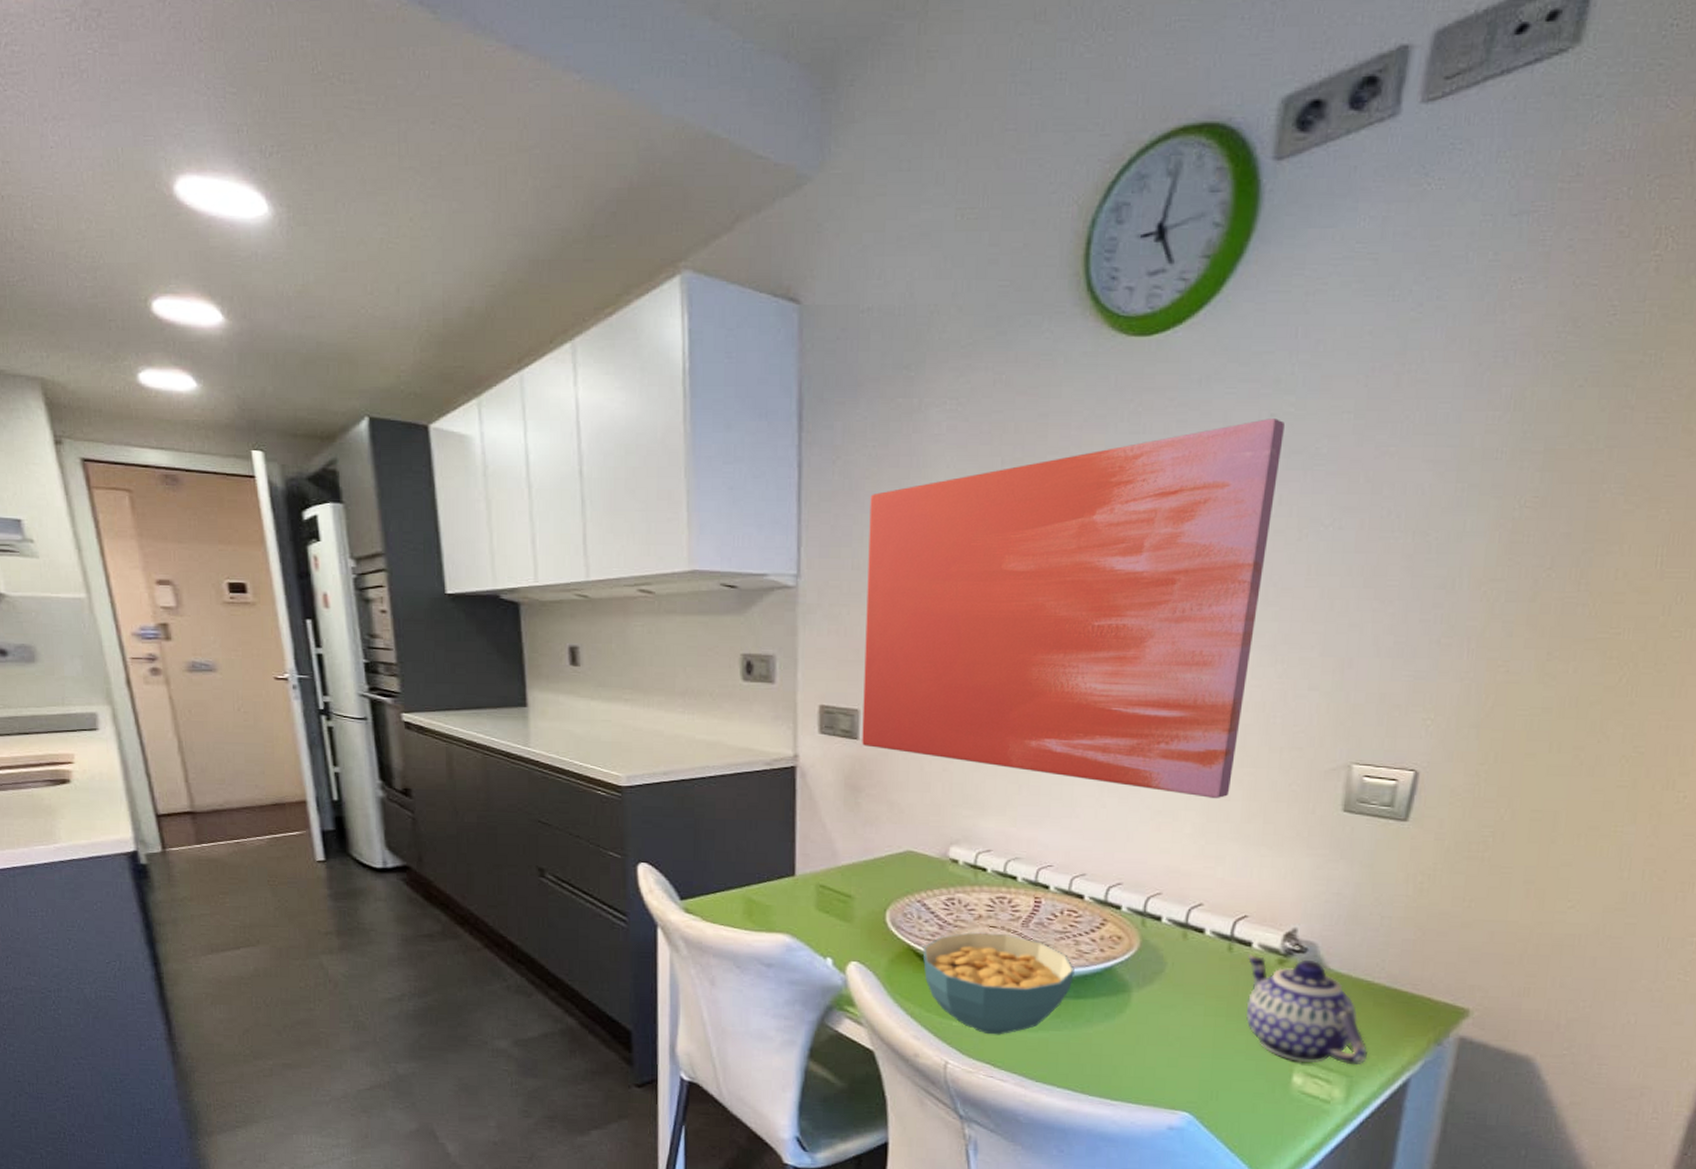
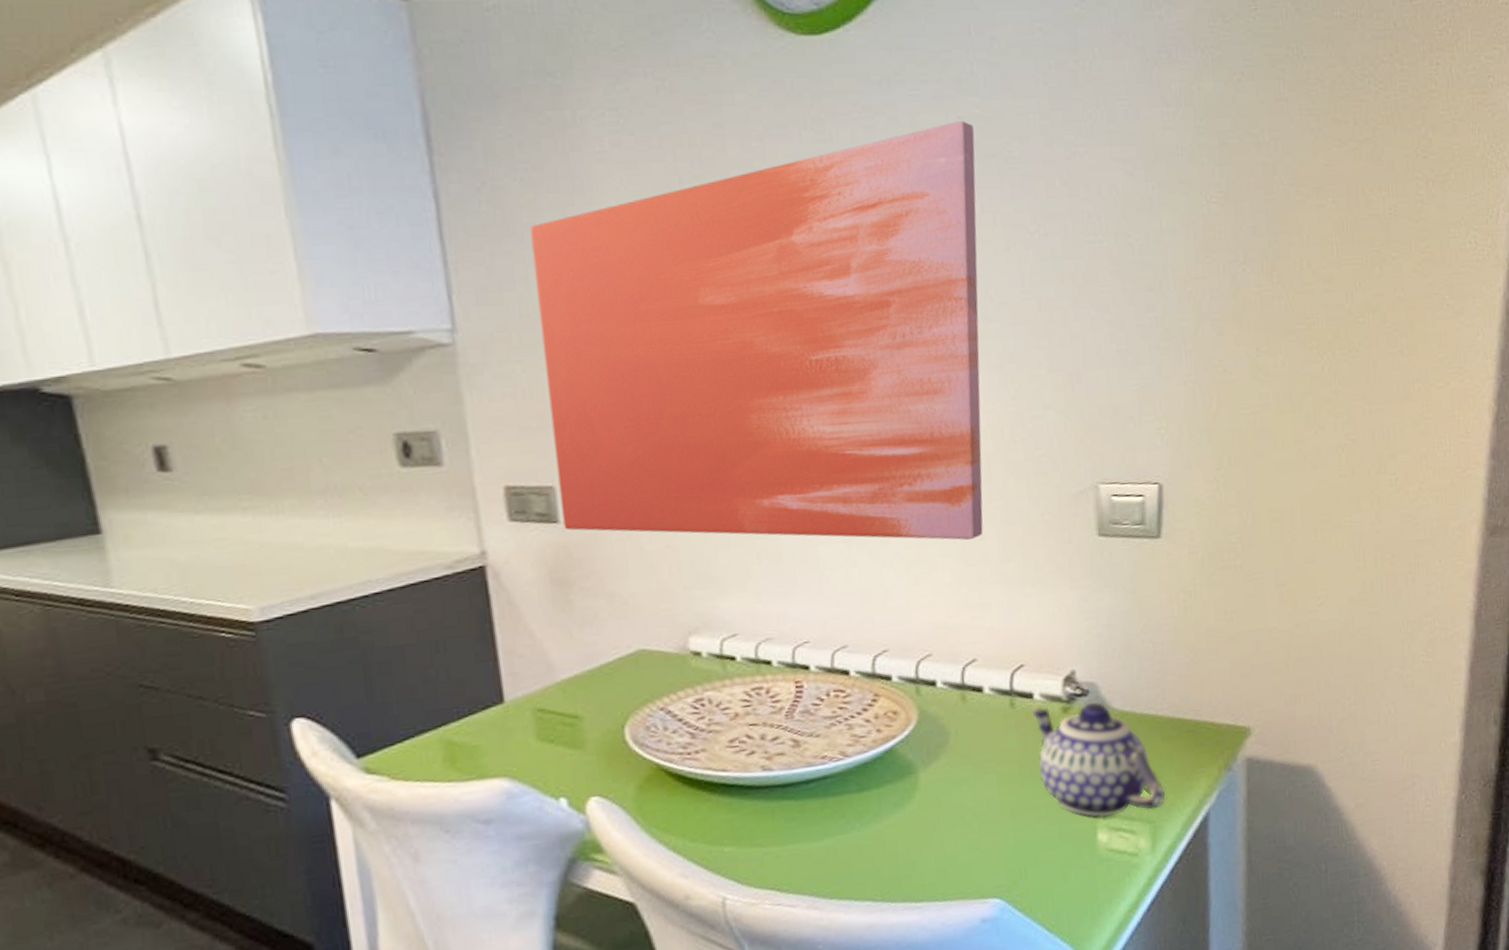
cereal bowl: present [922,932,1075,1035] -> none [675,729,853,855]

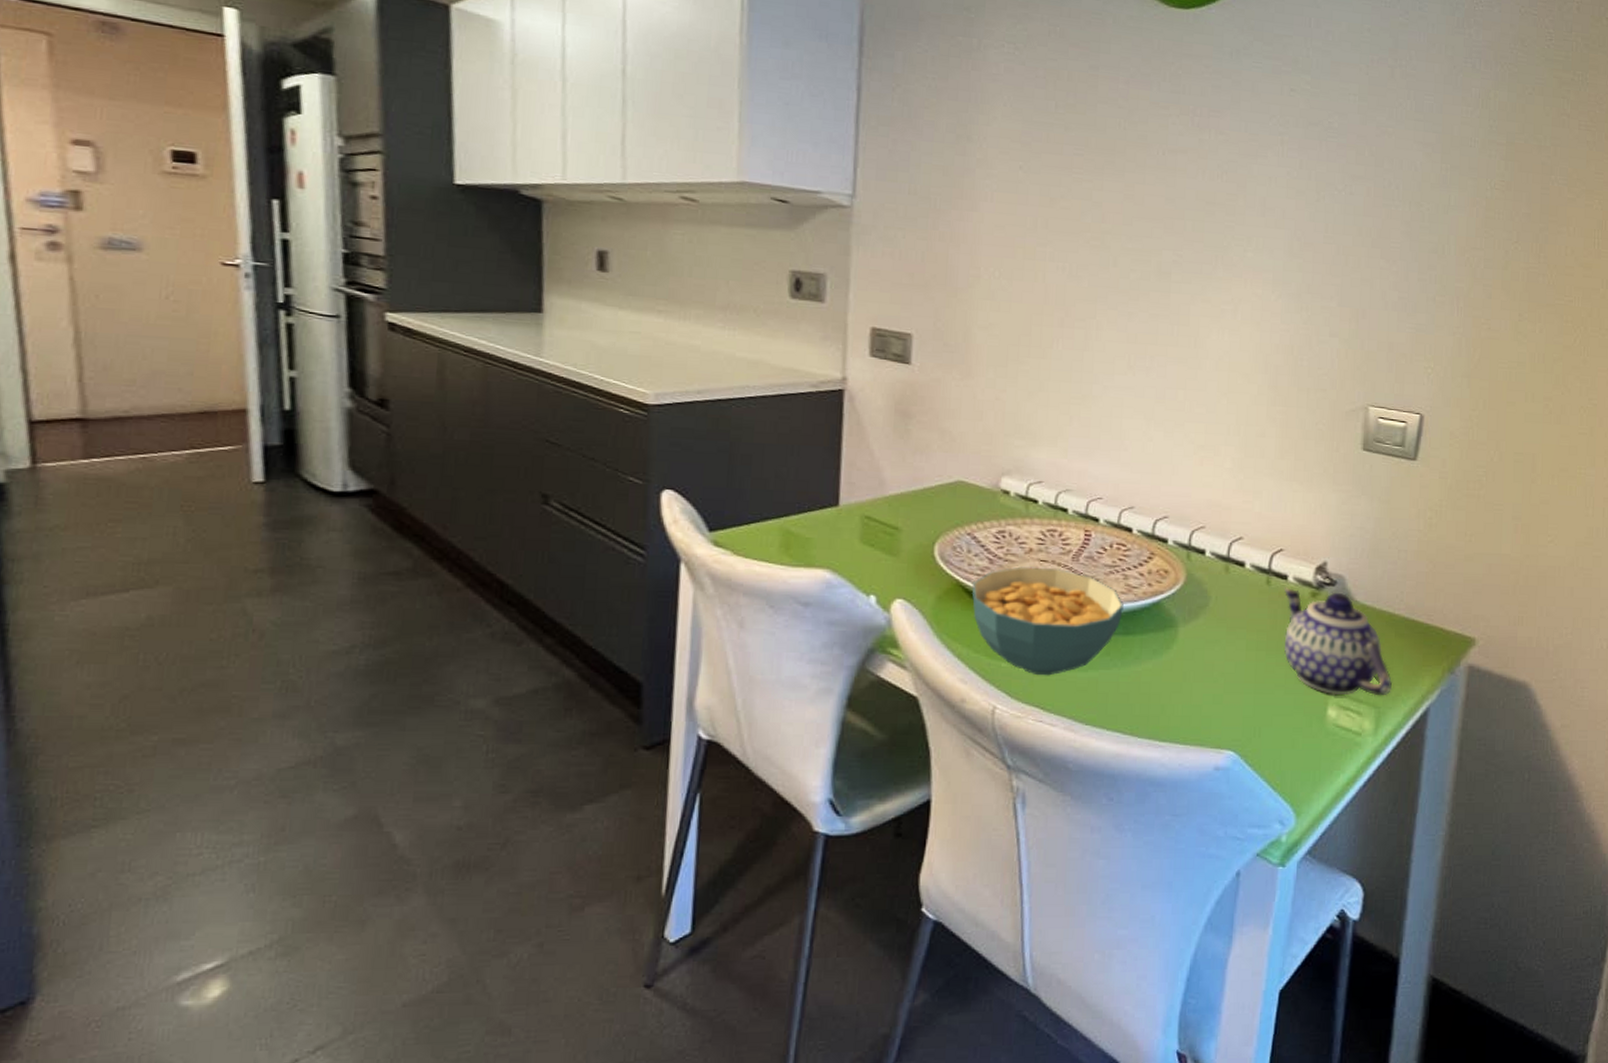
wall art: present [530,121,984,540] -> none [914,92,1303,435]
cereal bowl: none [675,729,853,855] -> present [972,566,1124,676]

